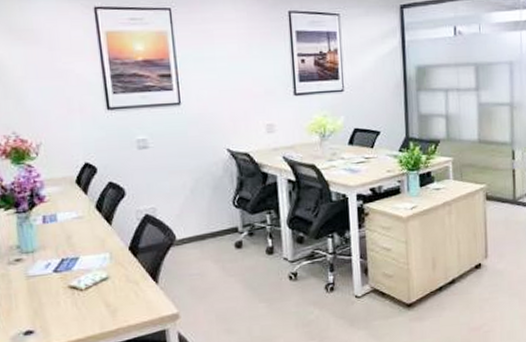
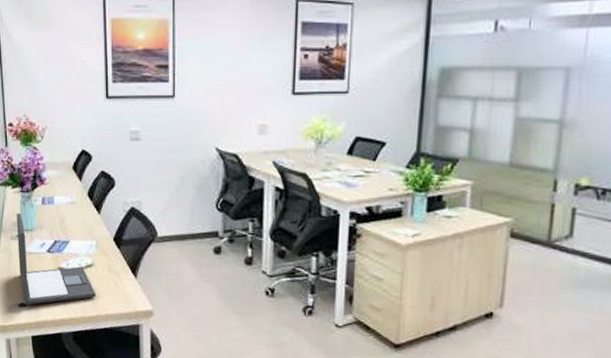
laptop: none [12,236,115,332] -> present [16,213,97,305]

